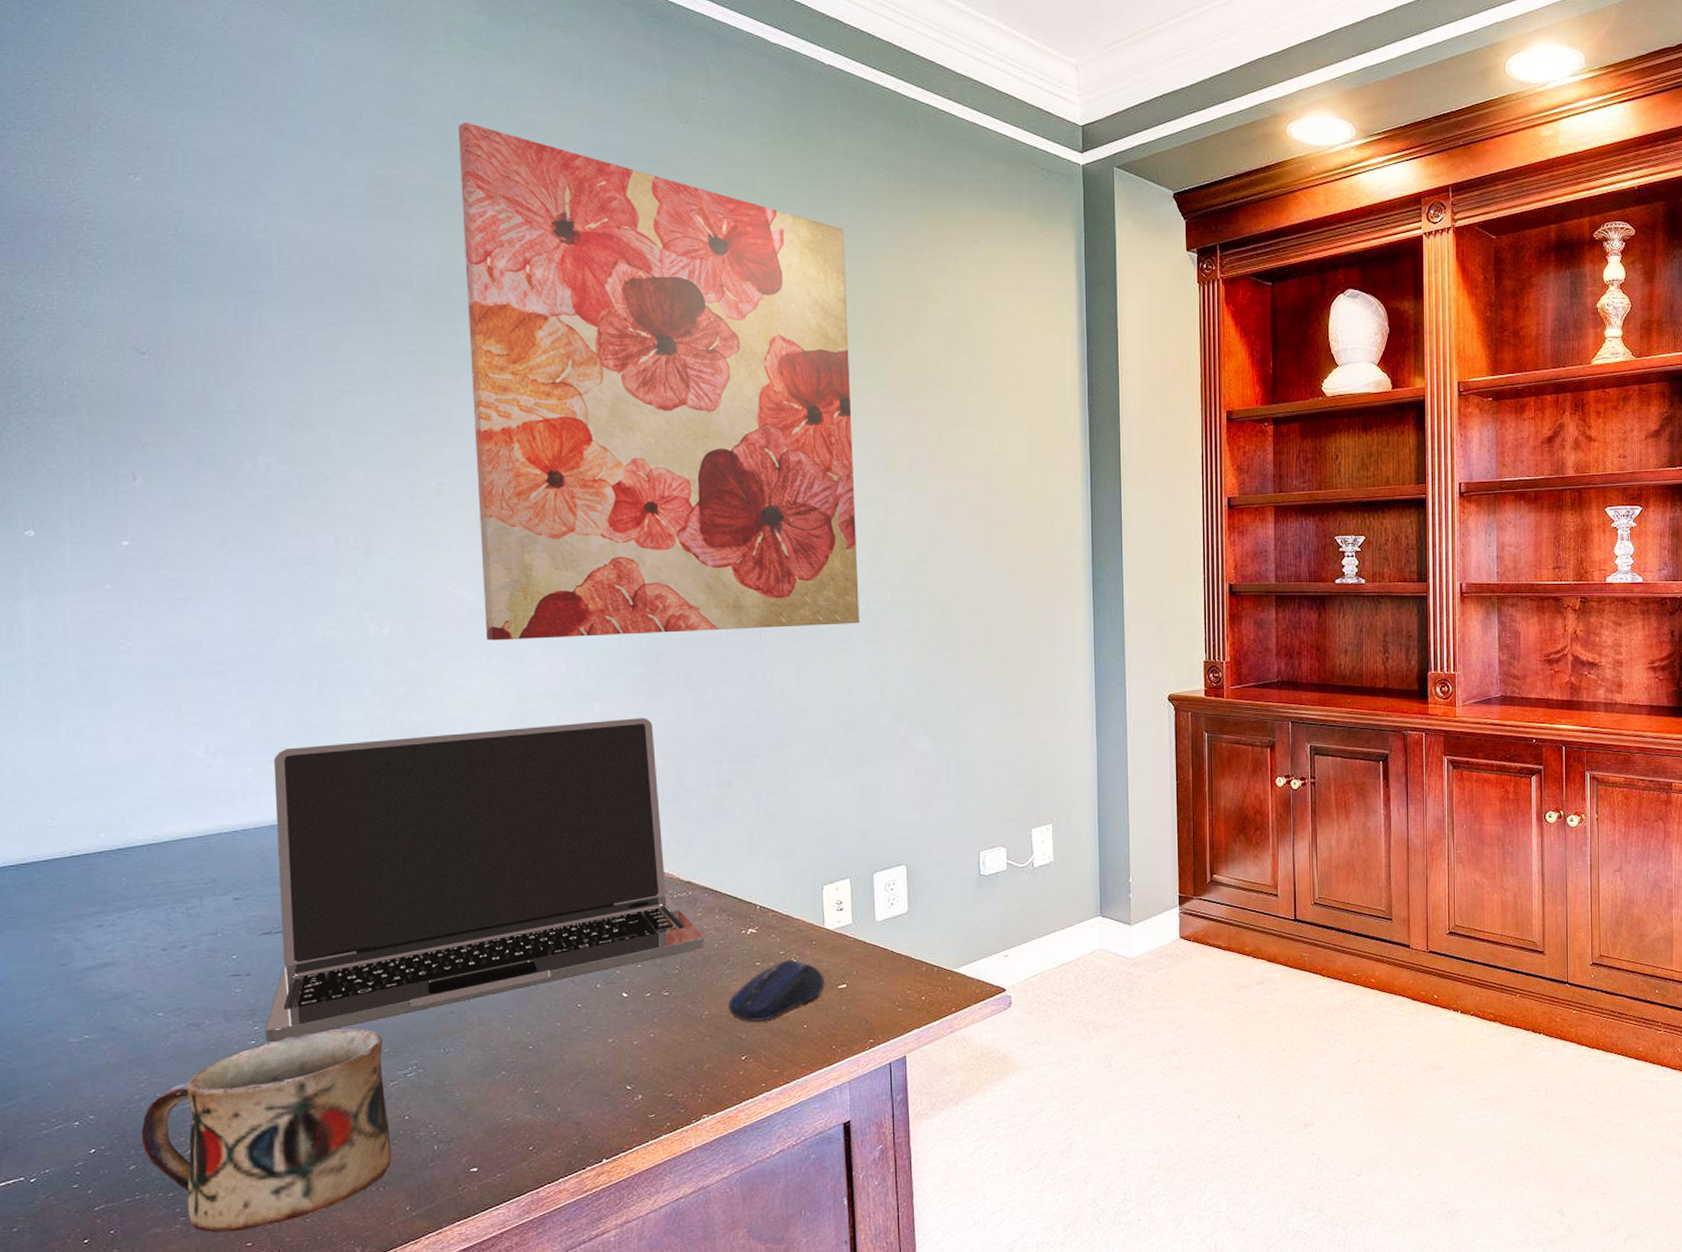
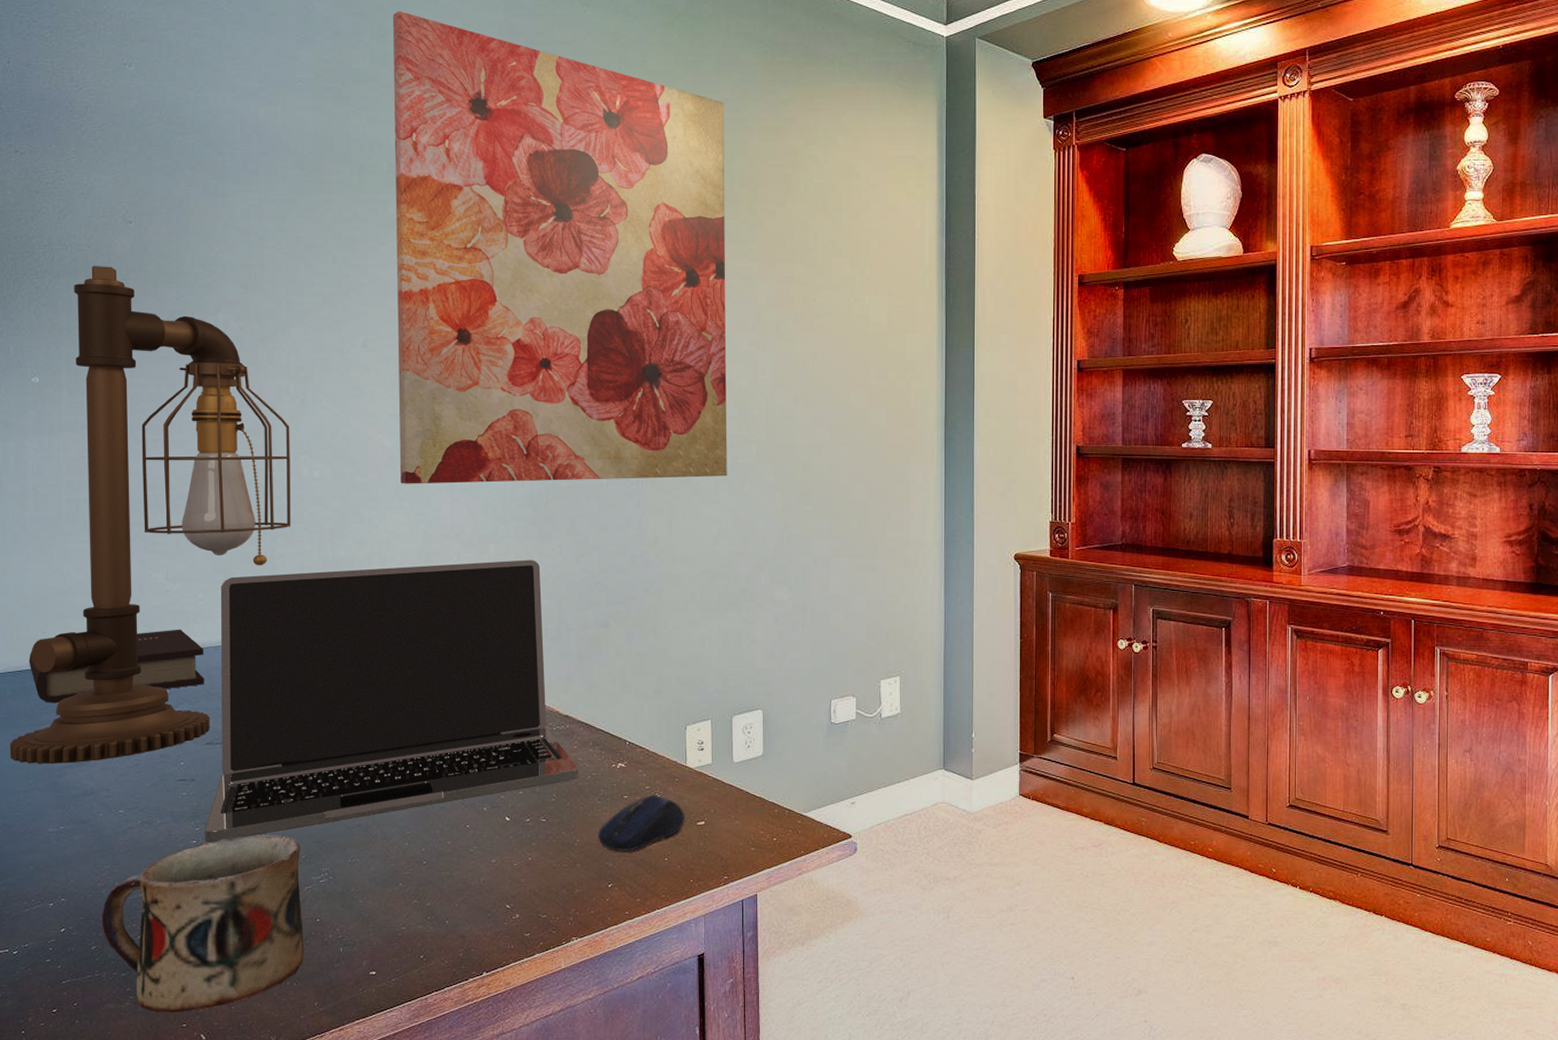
desk lamp: none [15,403,358,968] -> present [9,266,291,764]
book: none [35,808,258,899] -> present [29,629,204,703]

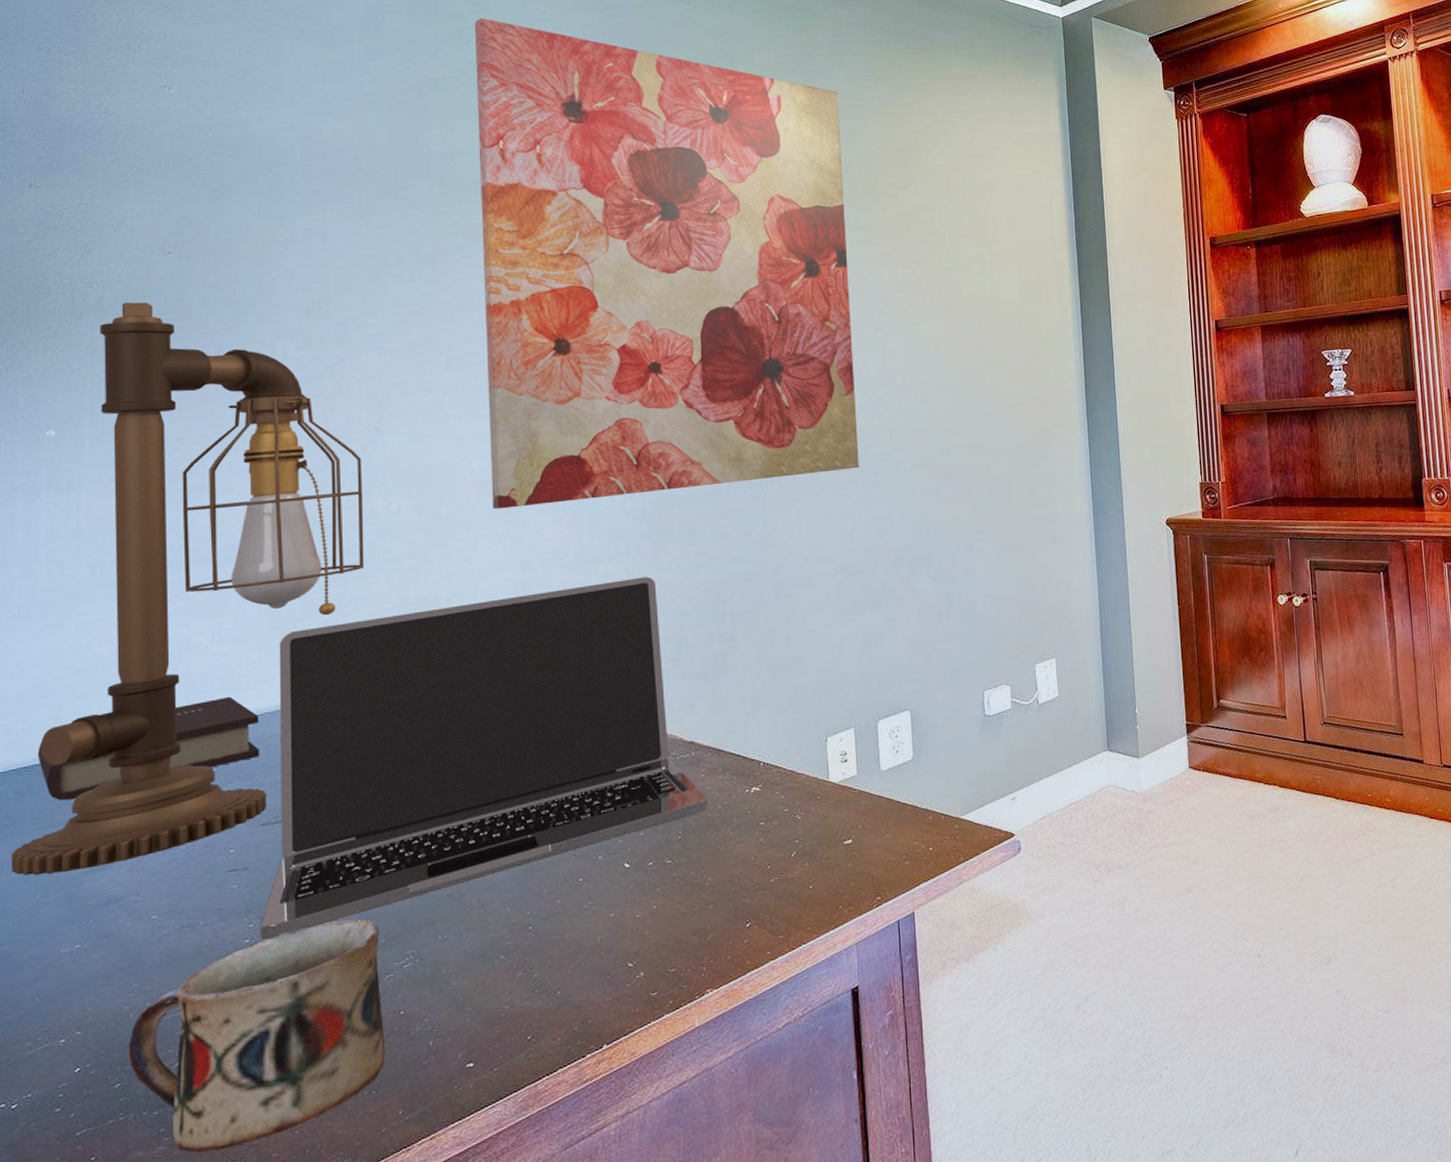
computer mouse: present [597,794,685,853] -> none [731,816,830,886]

